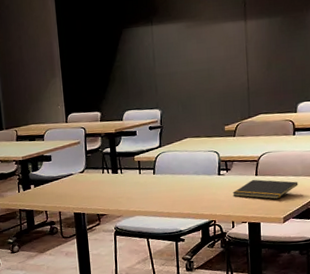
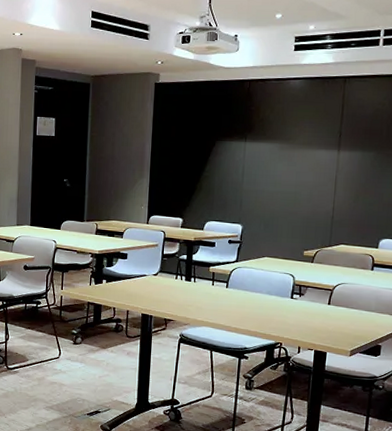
notepad: present [232,179,298,200] -> none [302,308,370,332]

